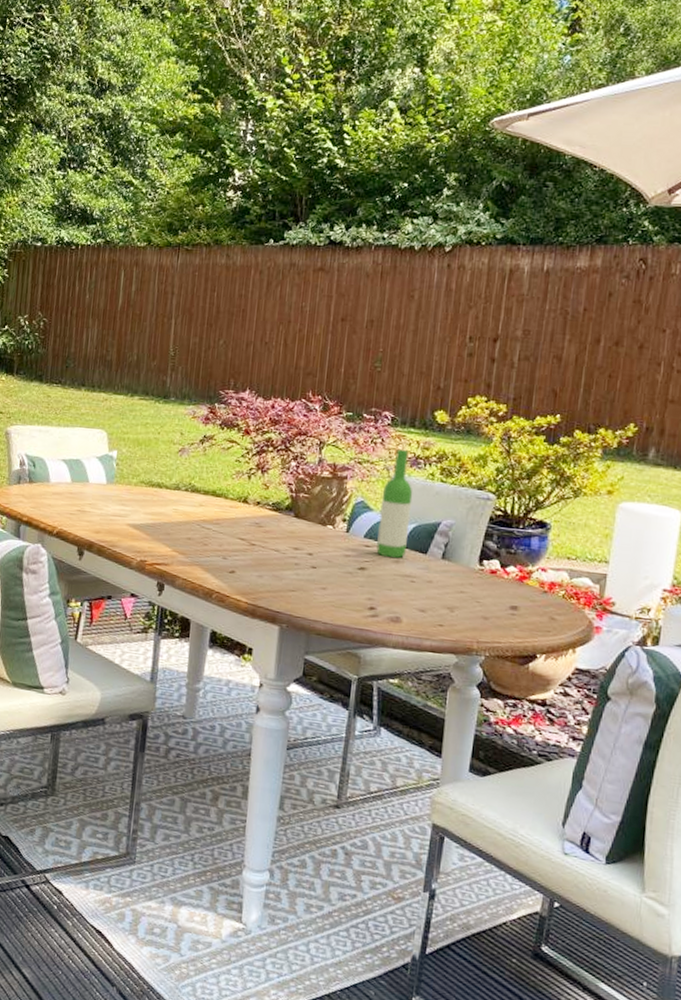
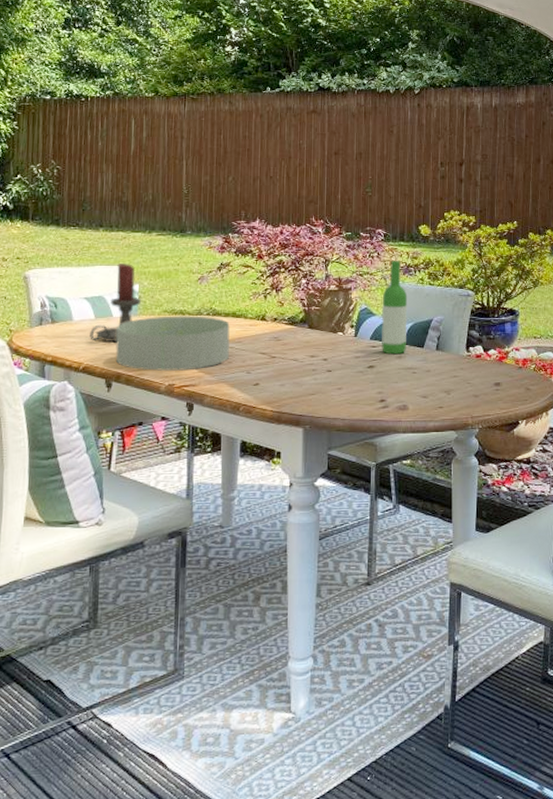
candle holder: none [65,427,118,510] -> present [90,264,141,343]
bowl: none [89,486,209,548] -> present [115,316,230,371]

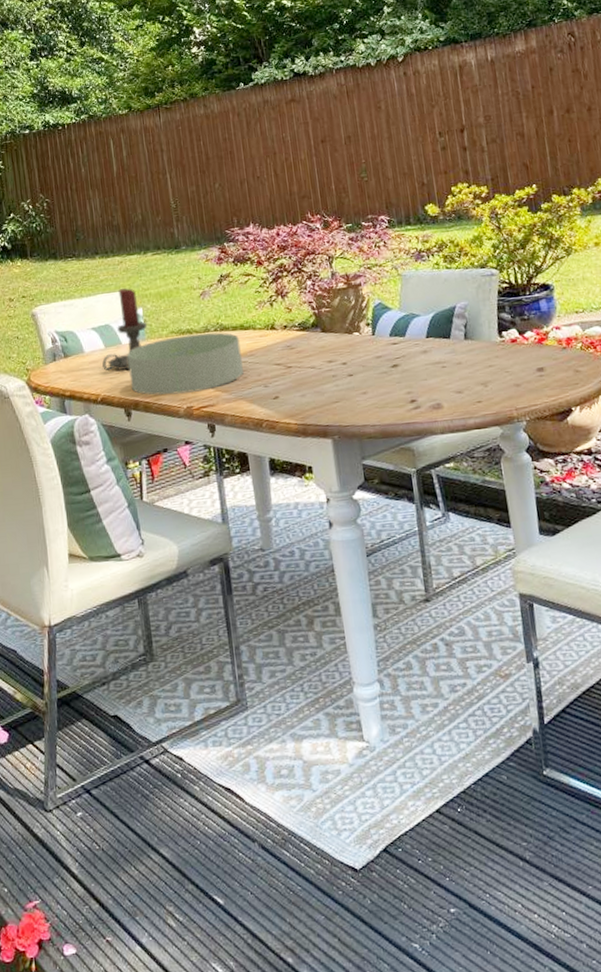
wine bottle: present [382,260,408,355] -> none [396,246,432,350]

